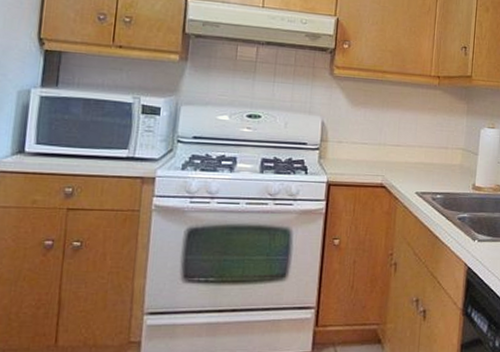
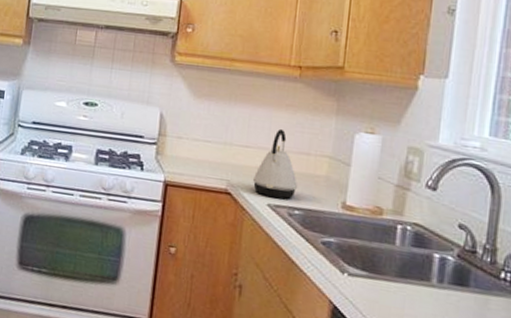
kettle: none [403,128,439,187] -> present [252,128,297,199]

